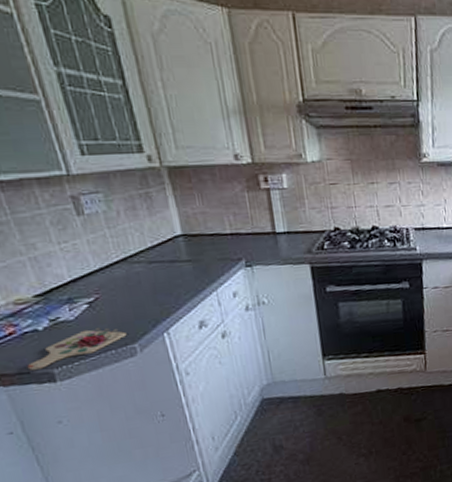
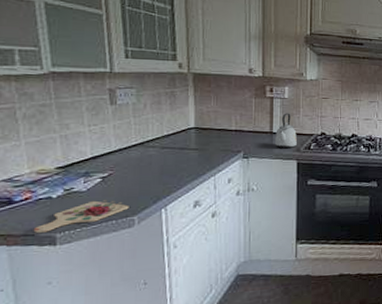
kettle: none [279,207,307,252] -> present [274,113,297,149]

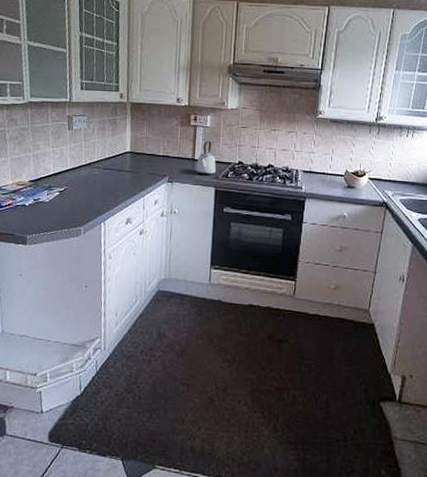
cutting board: present [33,199,129,233] -> none [12,210,78,233]

